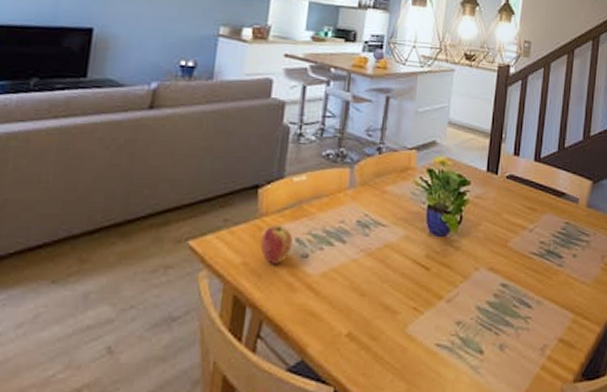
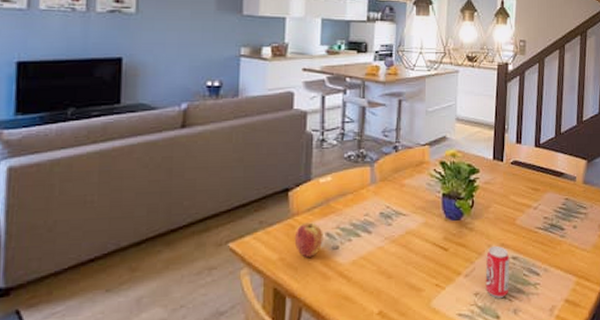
beverage can: none [469,269,499,330] -> present [485,245,510,298]

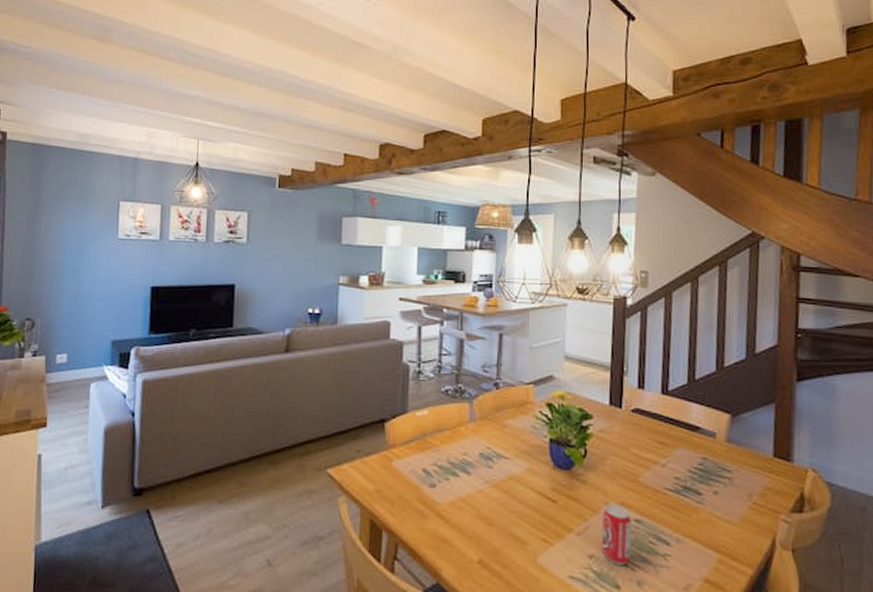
apple: present [294,222,323,259] -> none [390,456,420,494]

